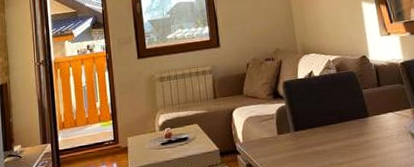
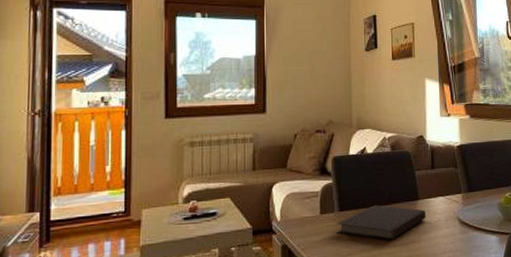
notebook: none [293,123,379,157] -> present [336,205,426,241]

